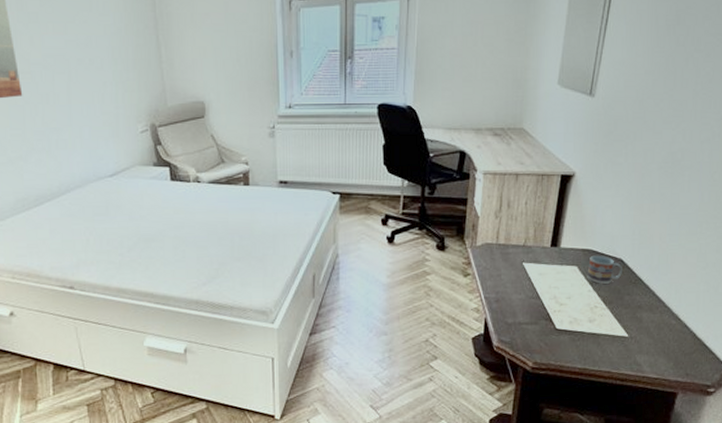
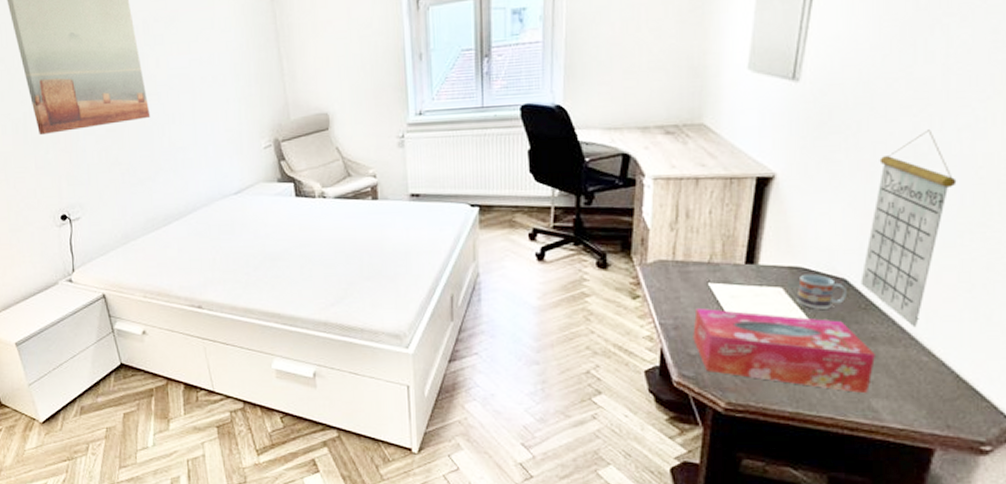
tissue box: none [510,284,640,351] -> present [693,308,875,394]
calendar: none [632,141,699,298] -> present [860,129,957,328]

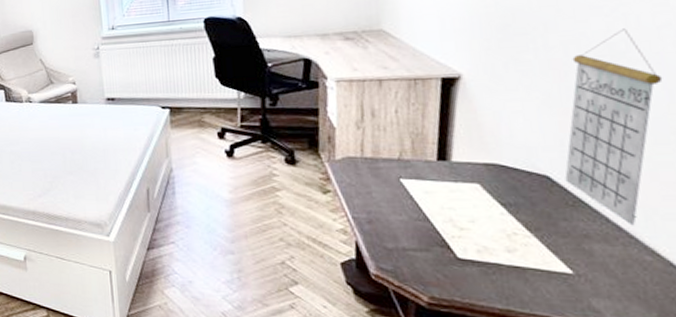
tissue box: present [693,308,875,394] -> none [388,203,591,293]
cup: present [796,273,848,309] -> none [495,170,553,206]

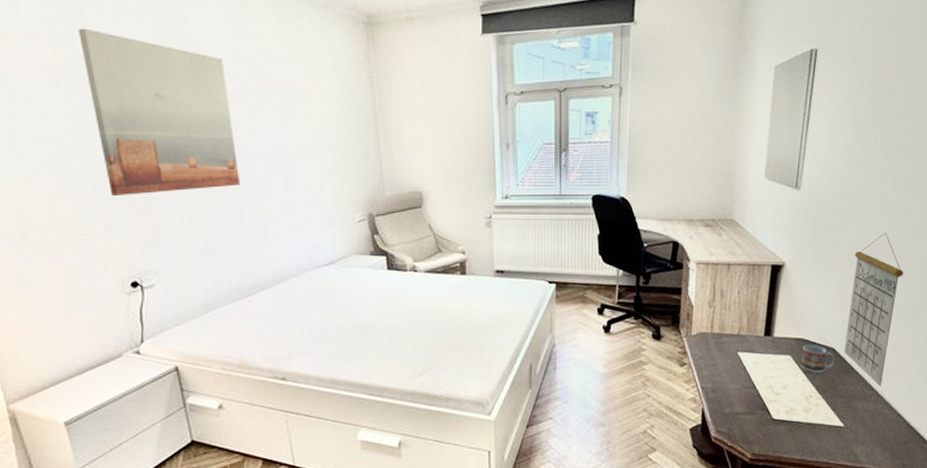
cup: none [495,170,553,206] -> present [801,344,836,373]

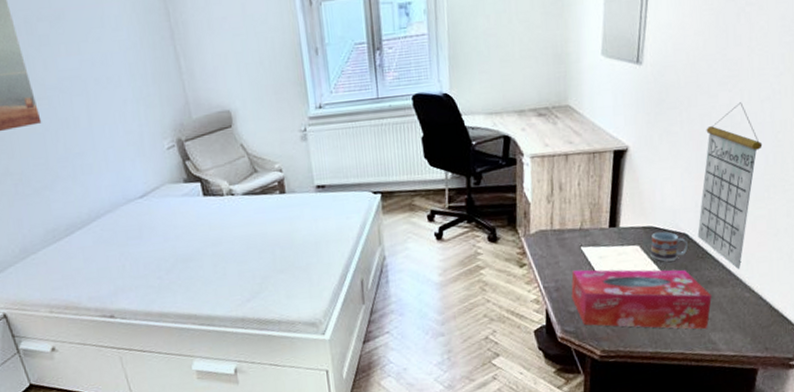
tissue box: none [726,373,855,442] -> present [571,269,712,330]

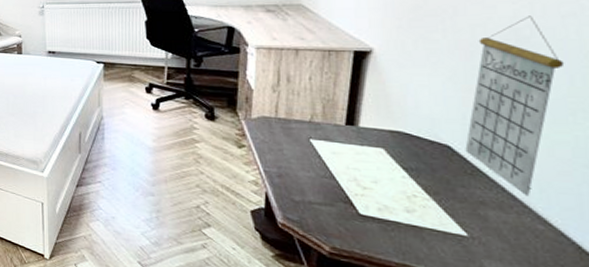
tissue box: present [571,269,712,330] -> none [296,161,485,255]
cup: present [650,231,689,262] -> none [398,138,453,172]

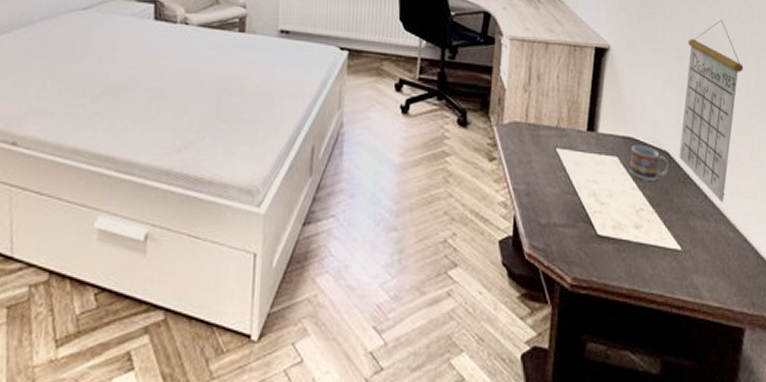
cup: none [398,138,453,172] -> present [629,144,670,181]

